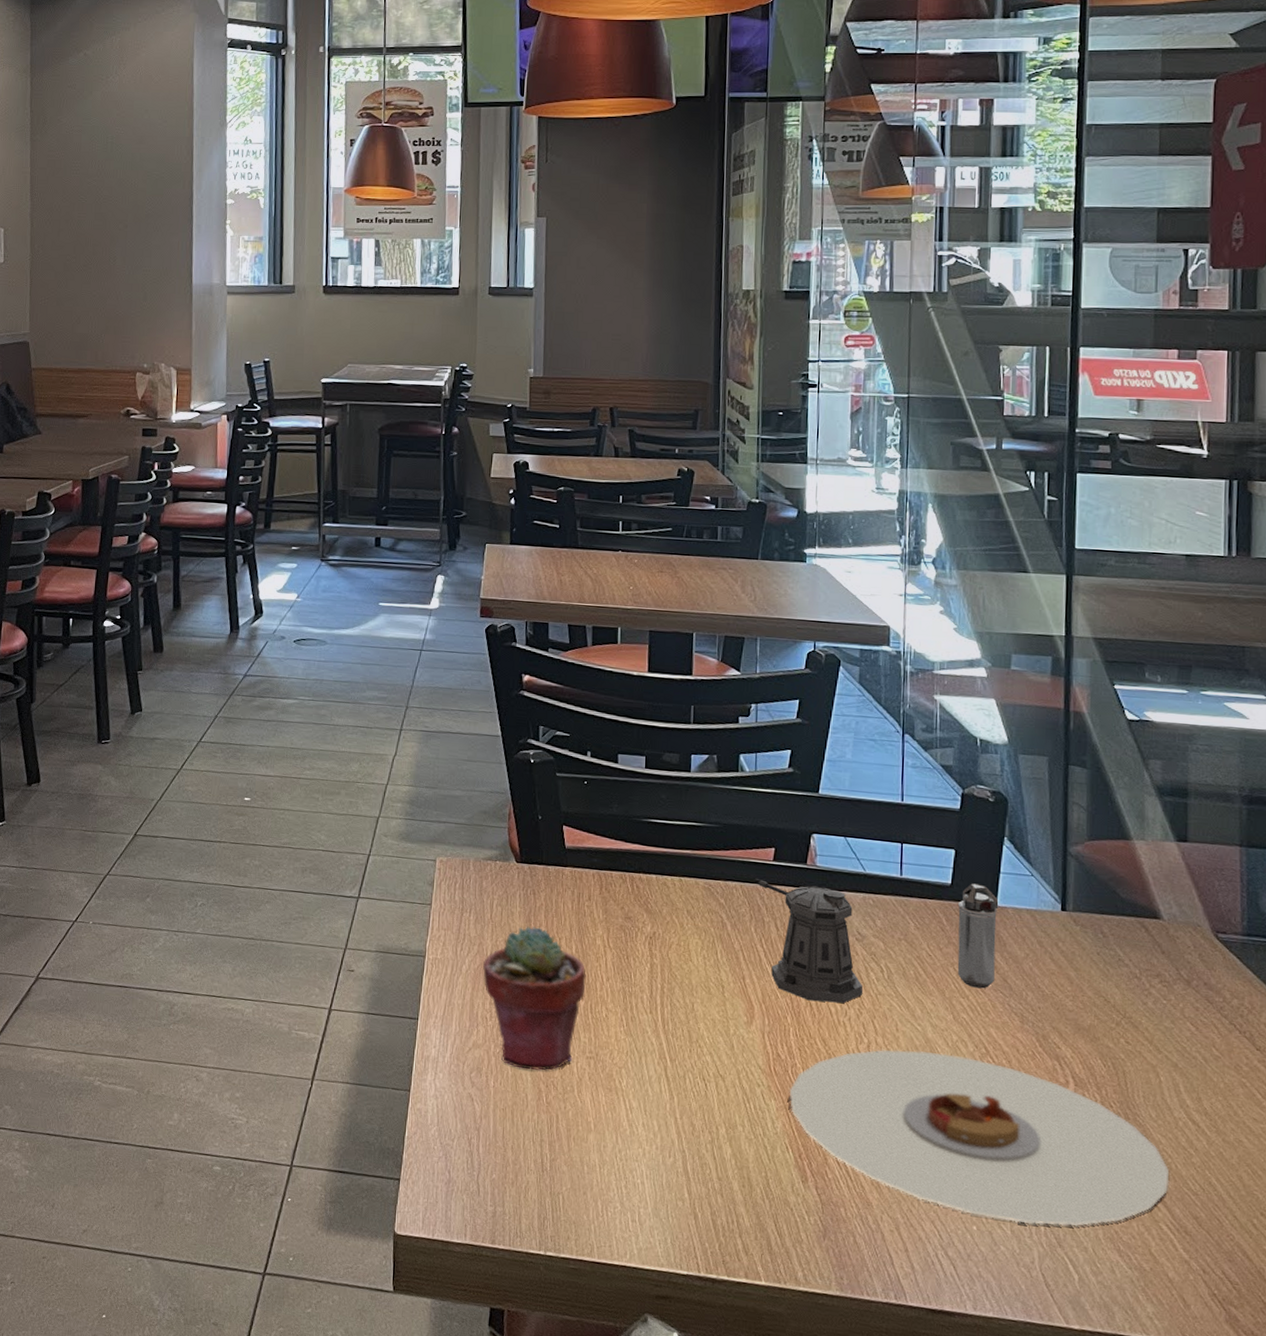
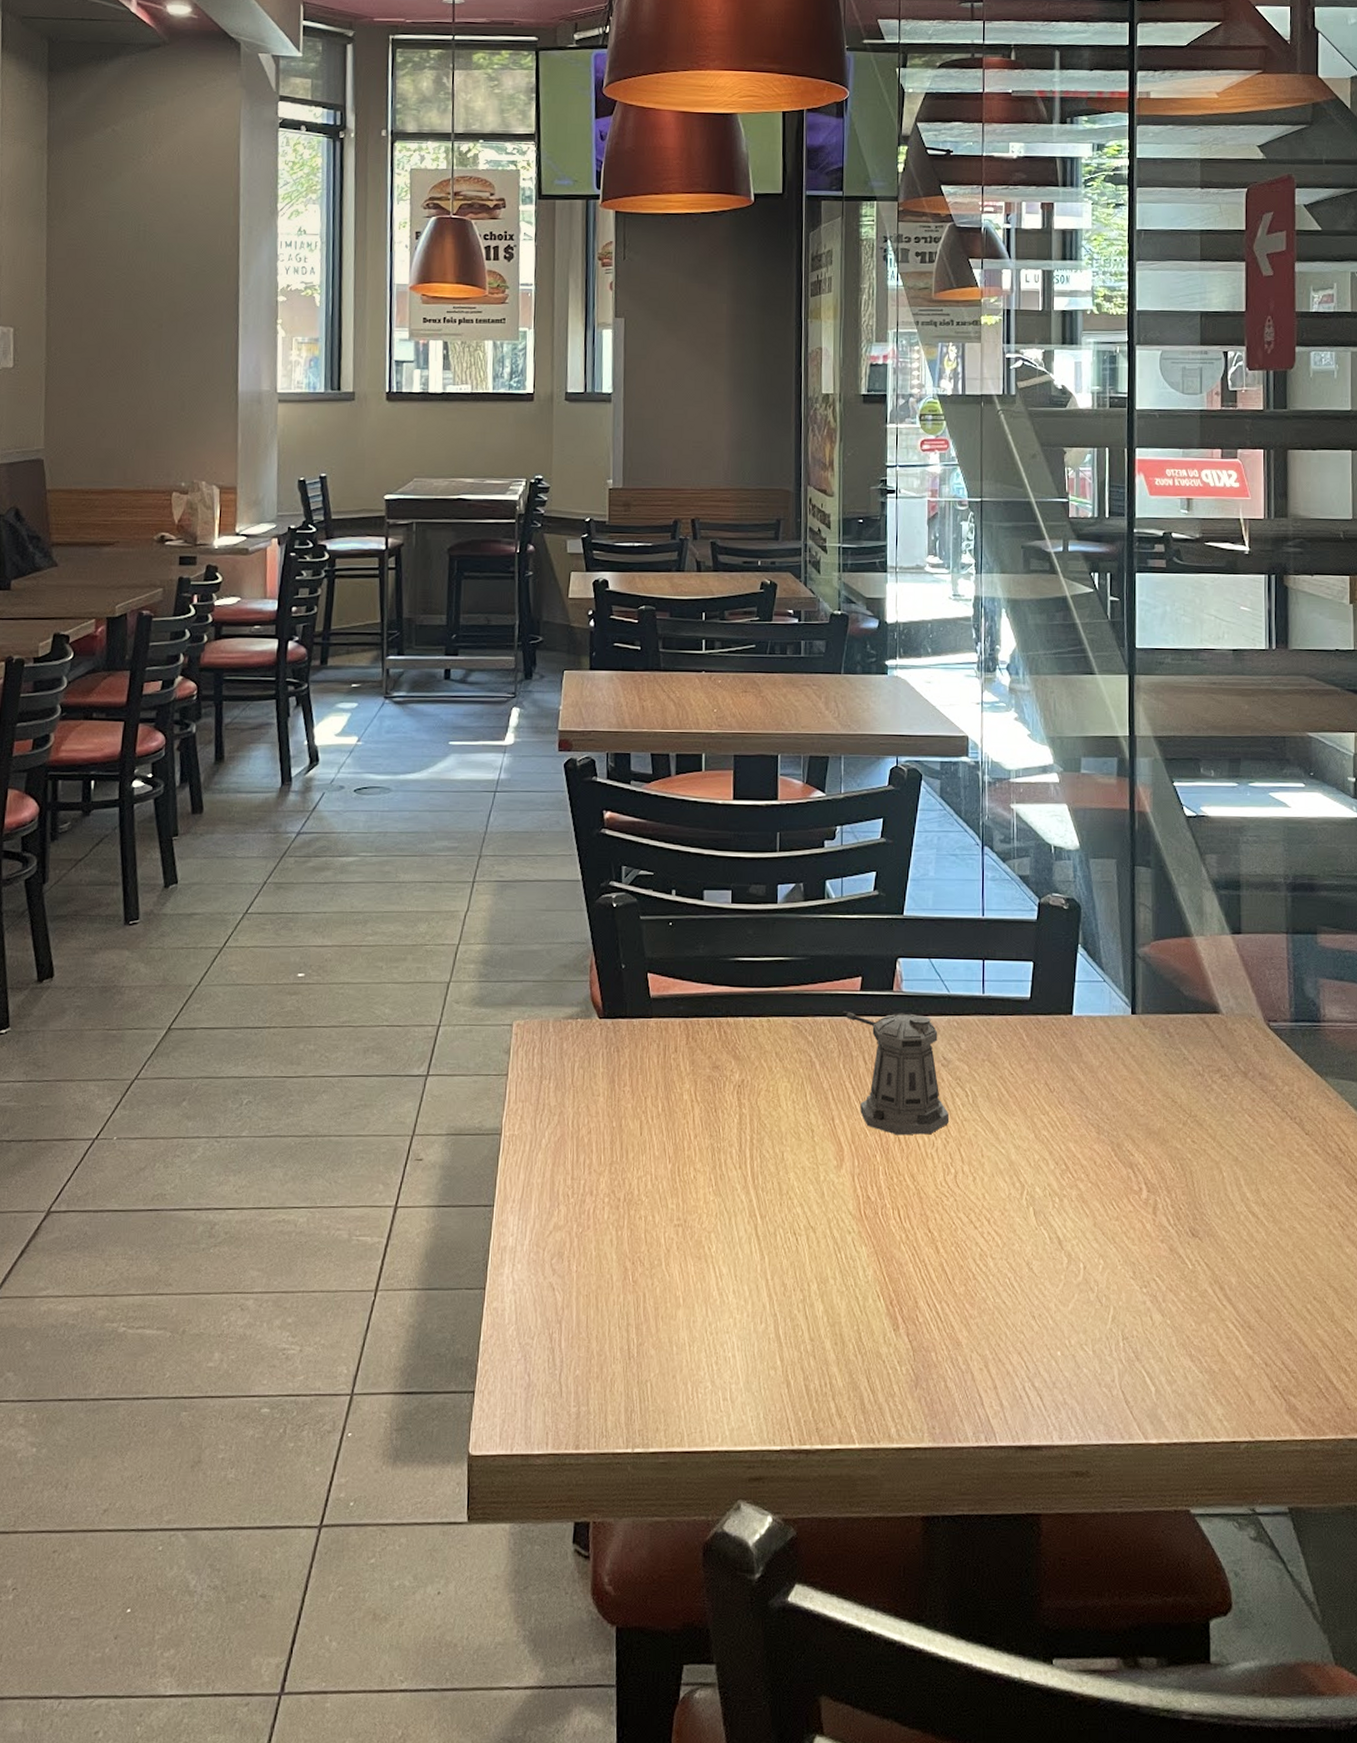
potted succulent: present [483,926,586,1071] -> none [564,1088,673,1247]
plate: present [789,1049,1170,1226] -> none [879,1174,1234,1342]
shaker: present [957,883,999,989] -> none [1037,995,1075,1103]

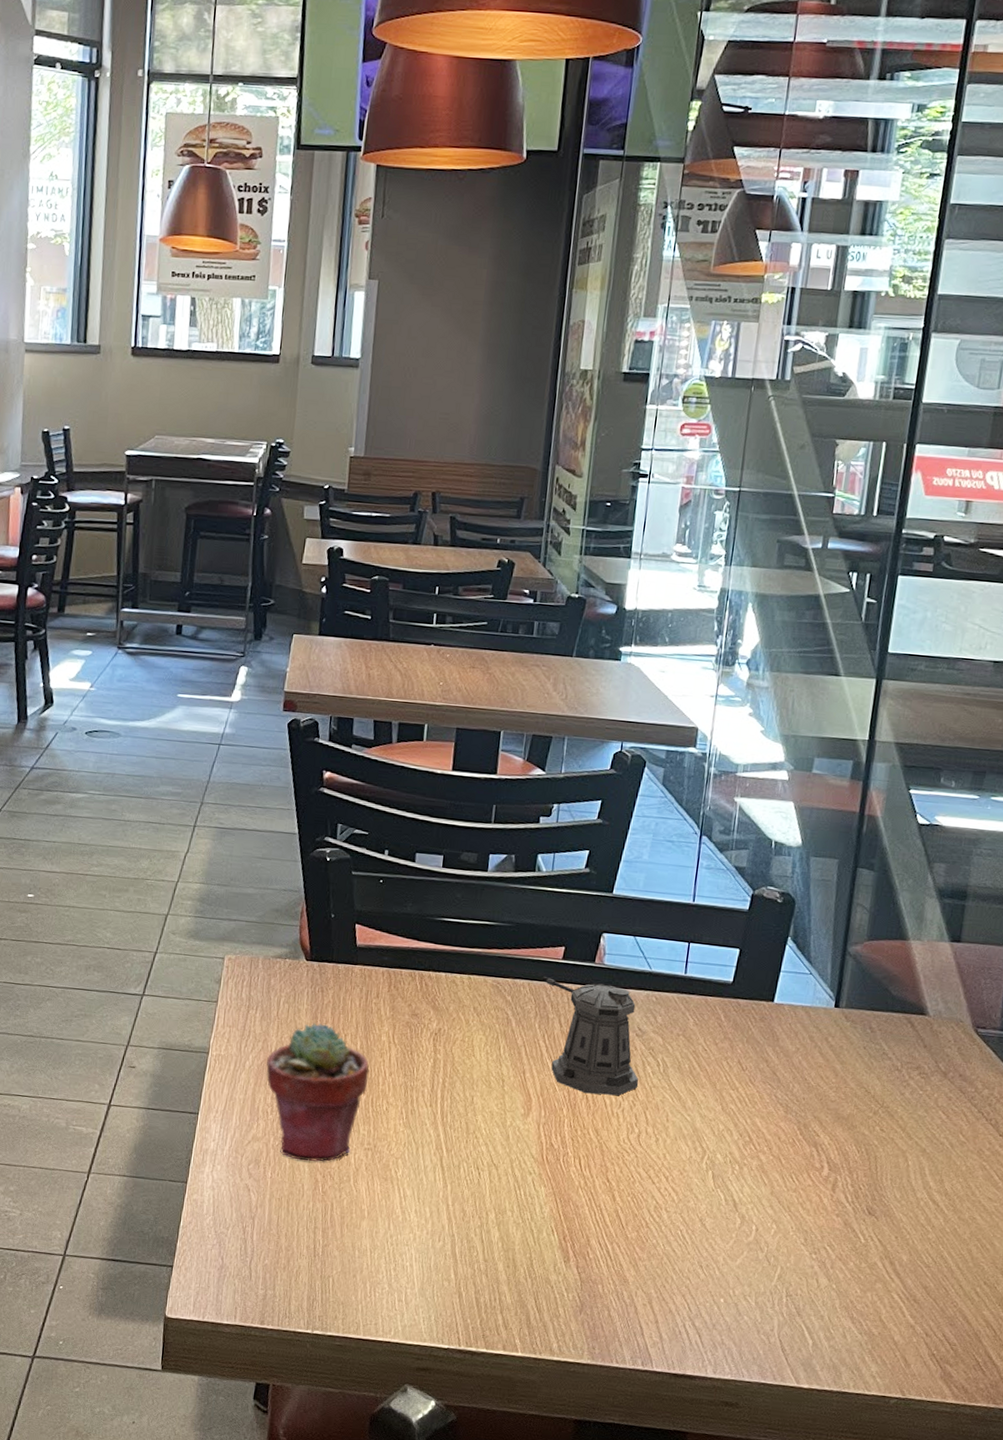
potted succulent: none [564,1088,673,1247] -> present [266,1023,370,1162]

